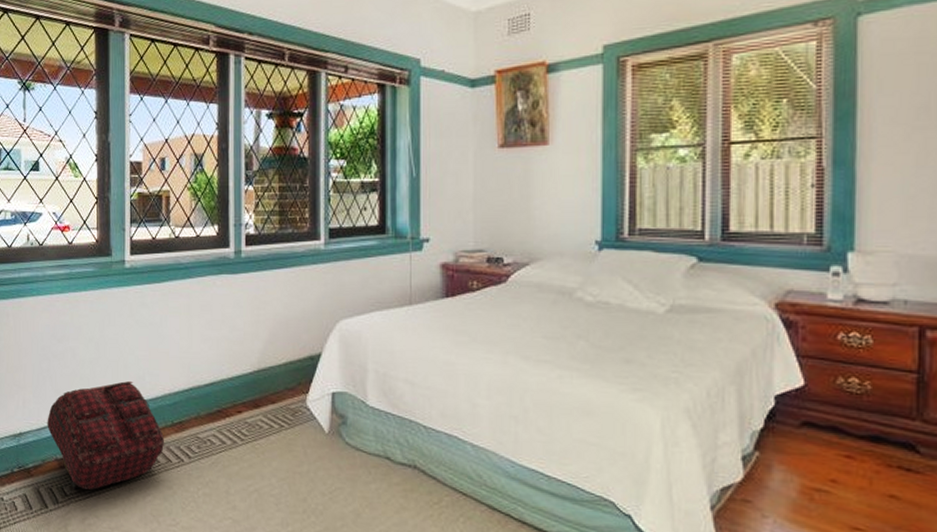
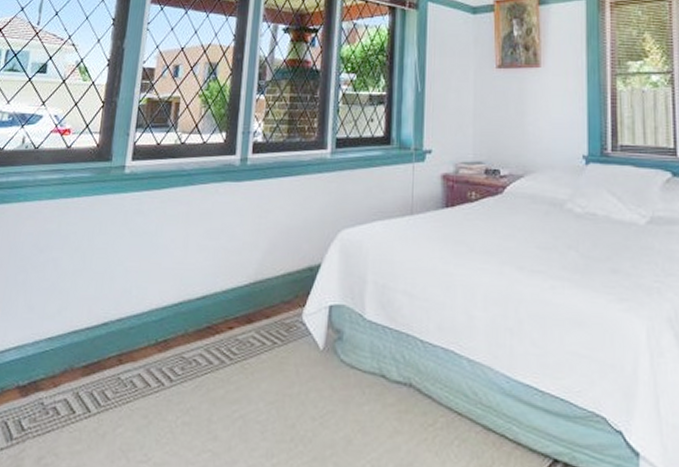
backpack: present [47,380,164,490] -> none [13,294,145,422]

